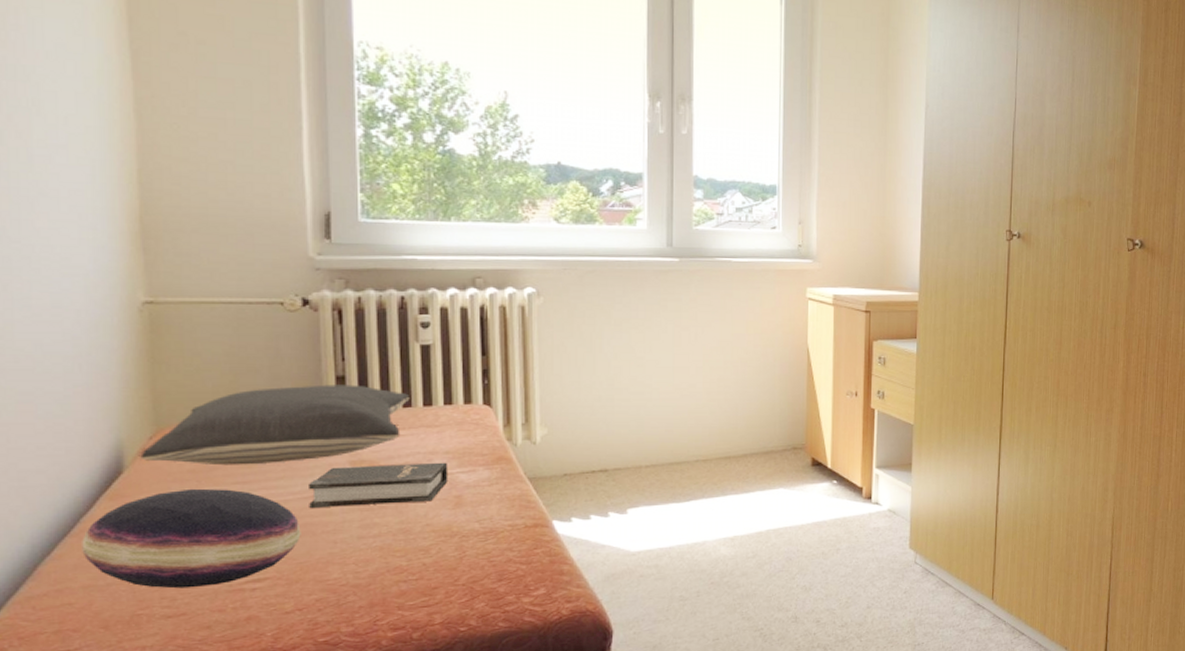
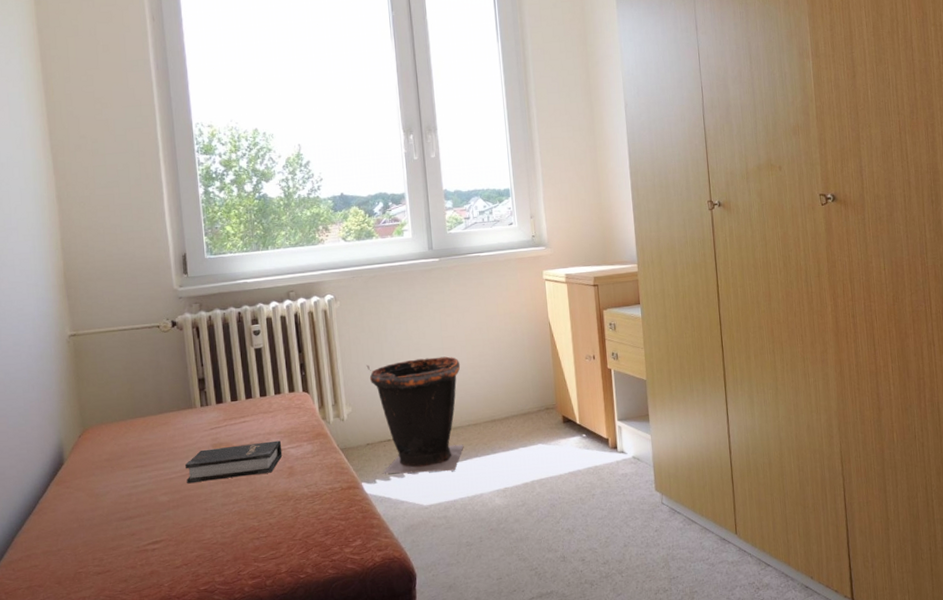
cushion: present [82,488,301,589] -> none [41,472,183,551]
pillow: present [140,384,410,466] -> none [74,384,250,454]
waste bin: none [572,377,694,513] -> present [366,356,464,474]

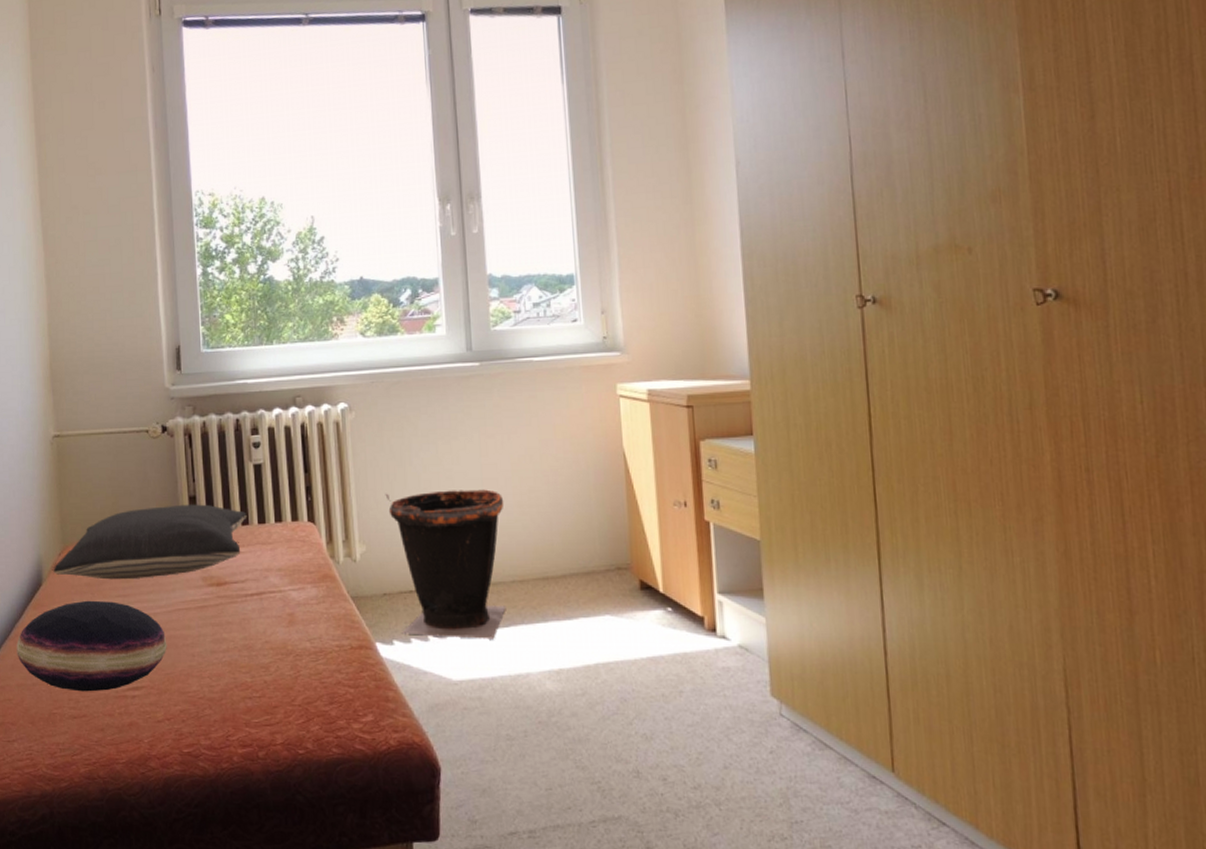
cushion: none [41,472,183,551] -> present [16,600,167,692]
pillow: none [74,384,250,454] -> present [53,504,247,580]
hardback book: present [185,440,283,484] -> none [172,579,282,622]

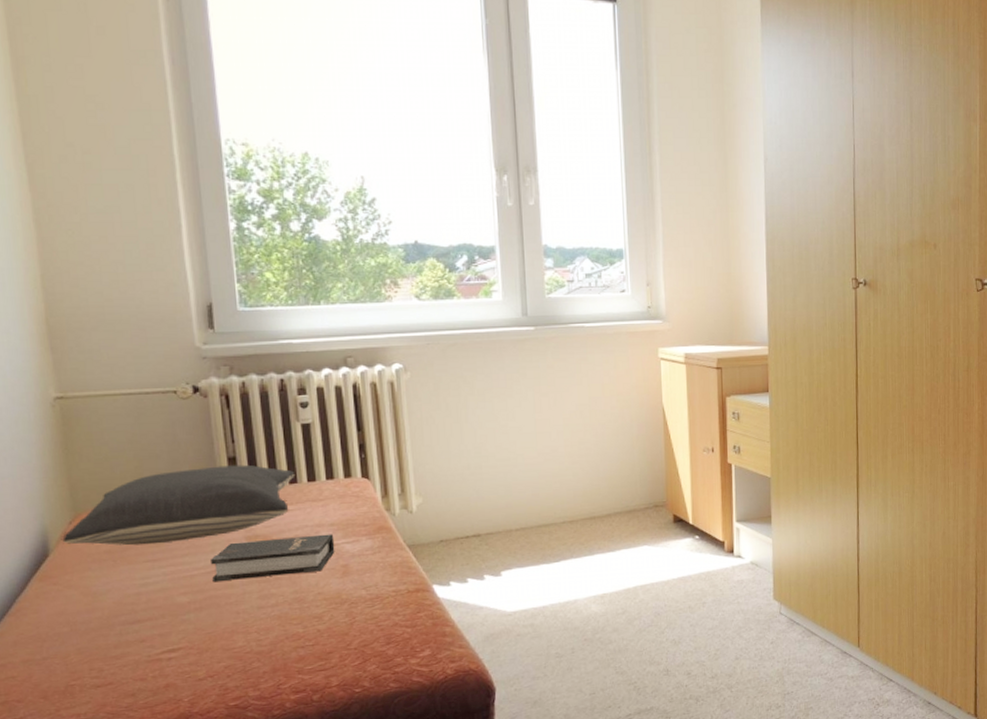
cushion: present [16,600,167,692] -> none [19,567,208,661]
hardback book: none [172,579,282,622] -> present [211,534,335,583]
waste bin: present [385,489,506,639] -> none [441,442,557,576]

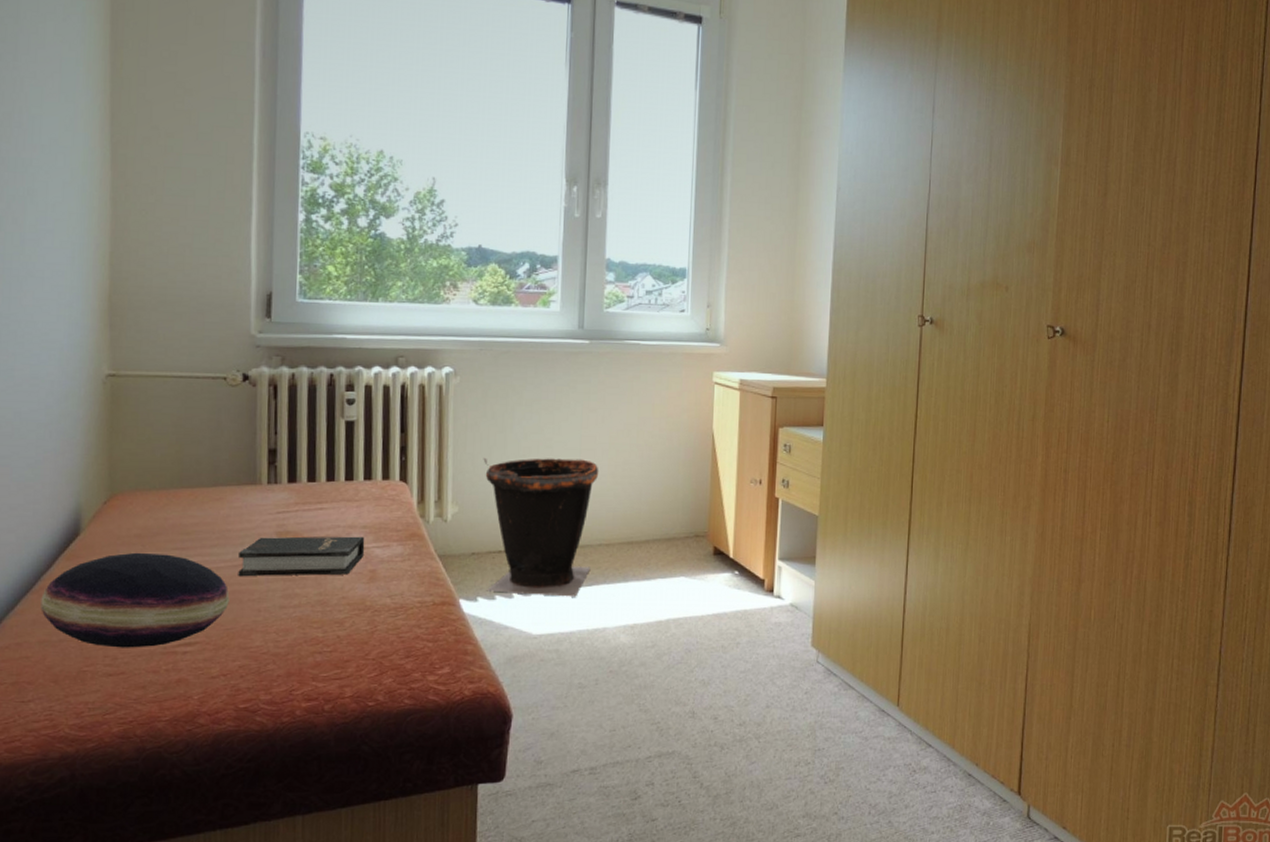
cushion: none [19,567,208,661] -> present [40,552,230,648]
pillow: present [62,464,295,546] -> none [95,457,334,532]
waste bin: none [441,442,557,576] -> present [483,457,599,597]

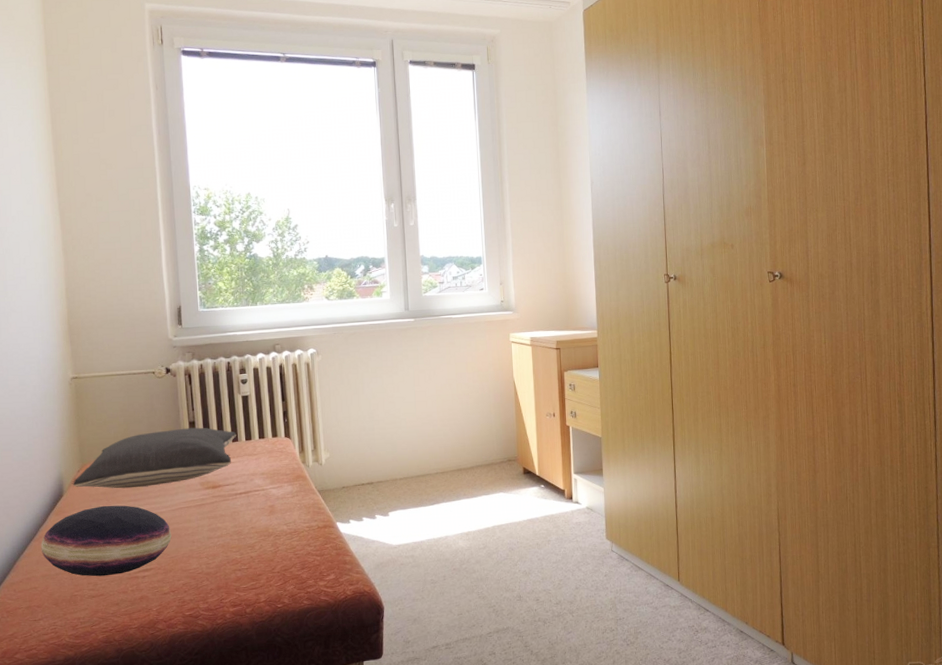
pillow: none [95,457,334,532] -> present [73,427,237,489]
hardback book: present [238,536,365,577] -> none [175,481,265,518]
waste bin: present [483,457,599,597] -> none [344,409,432,515]

